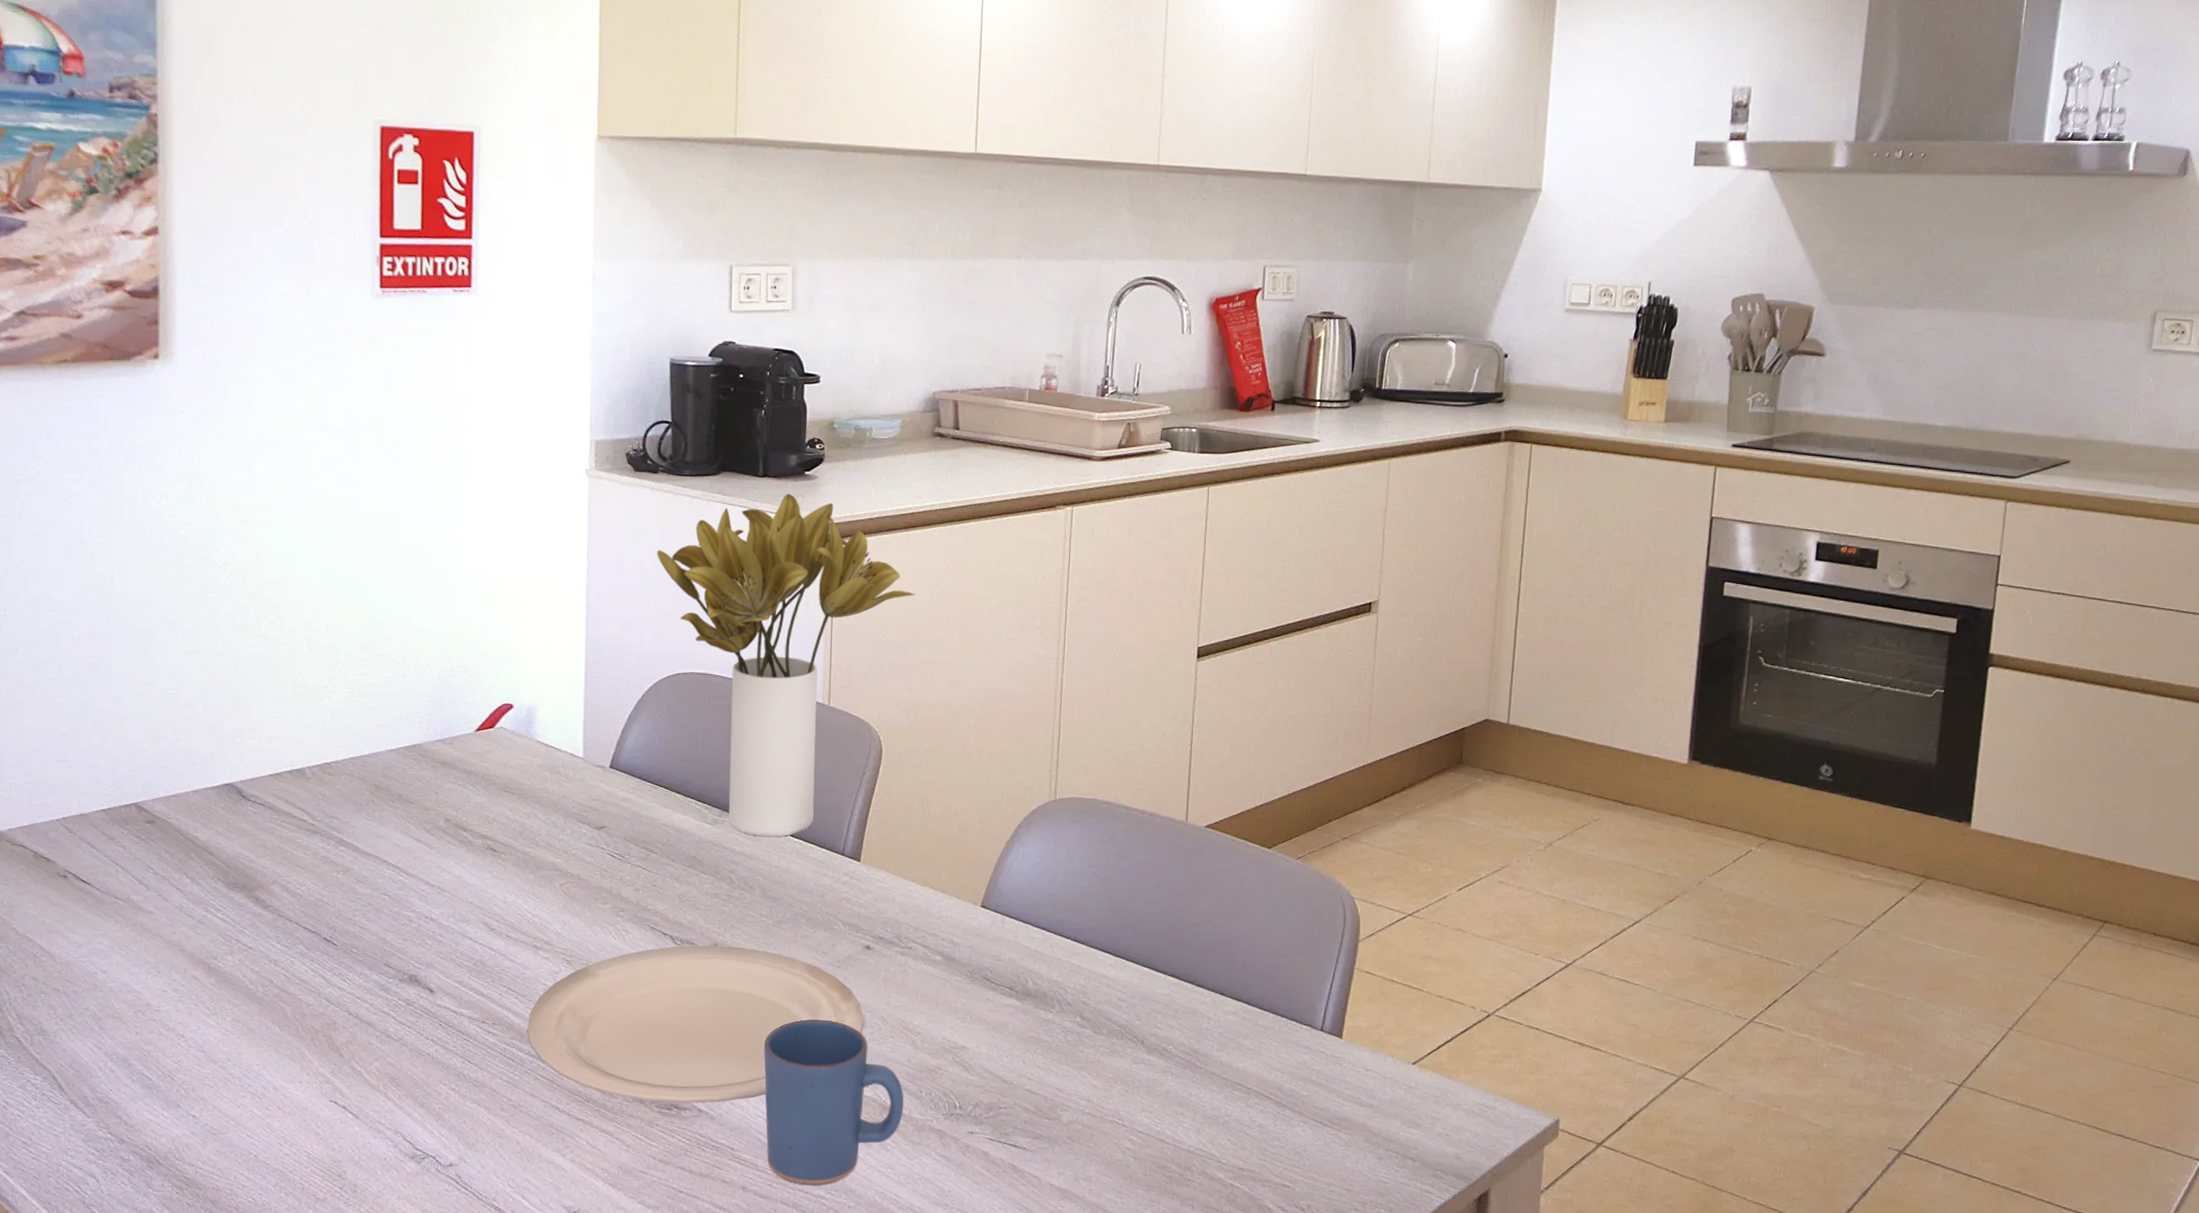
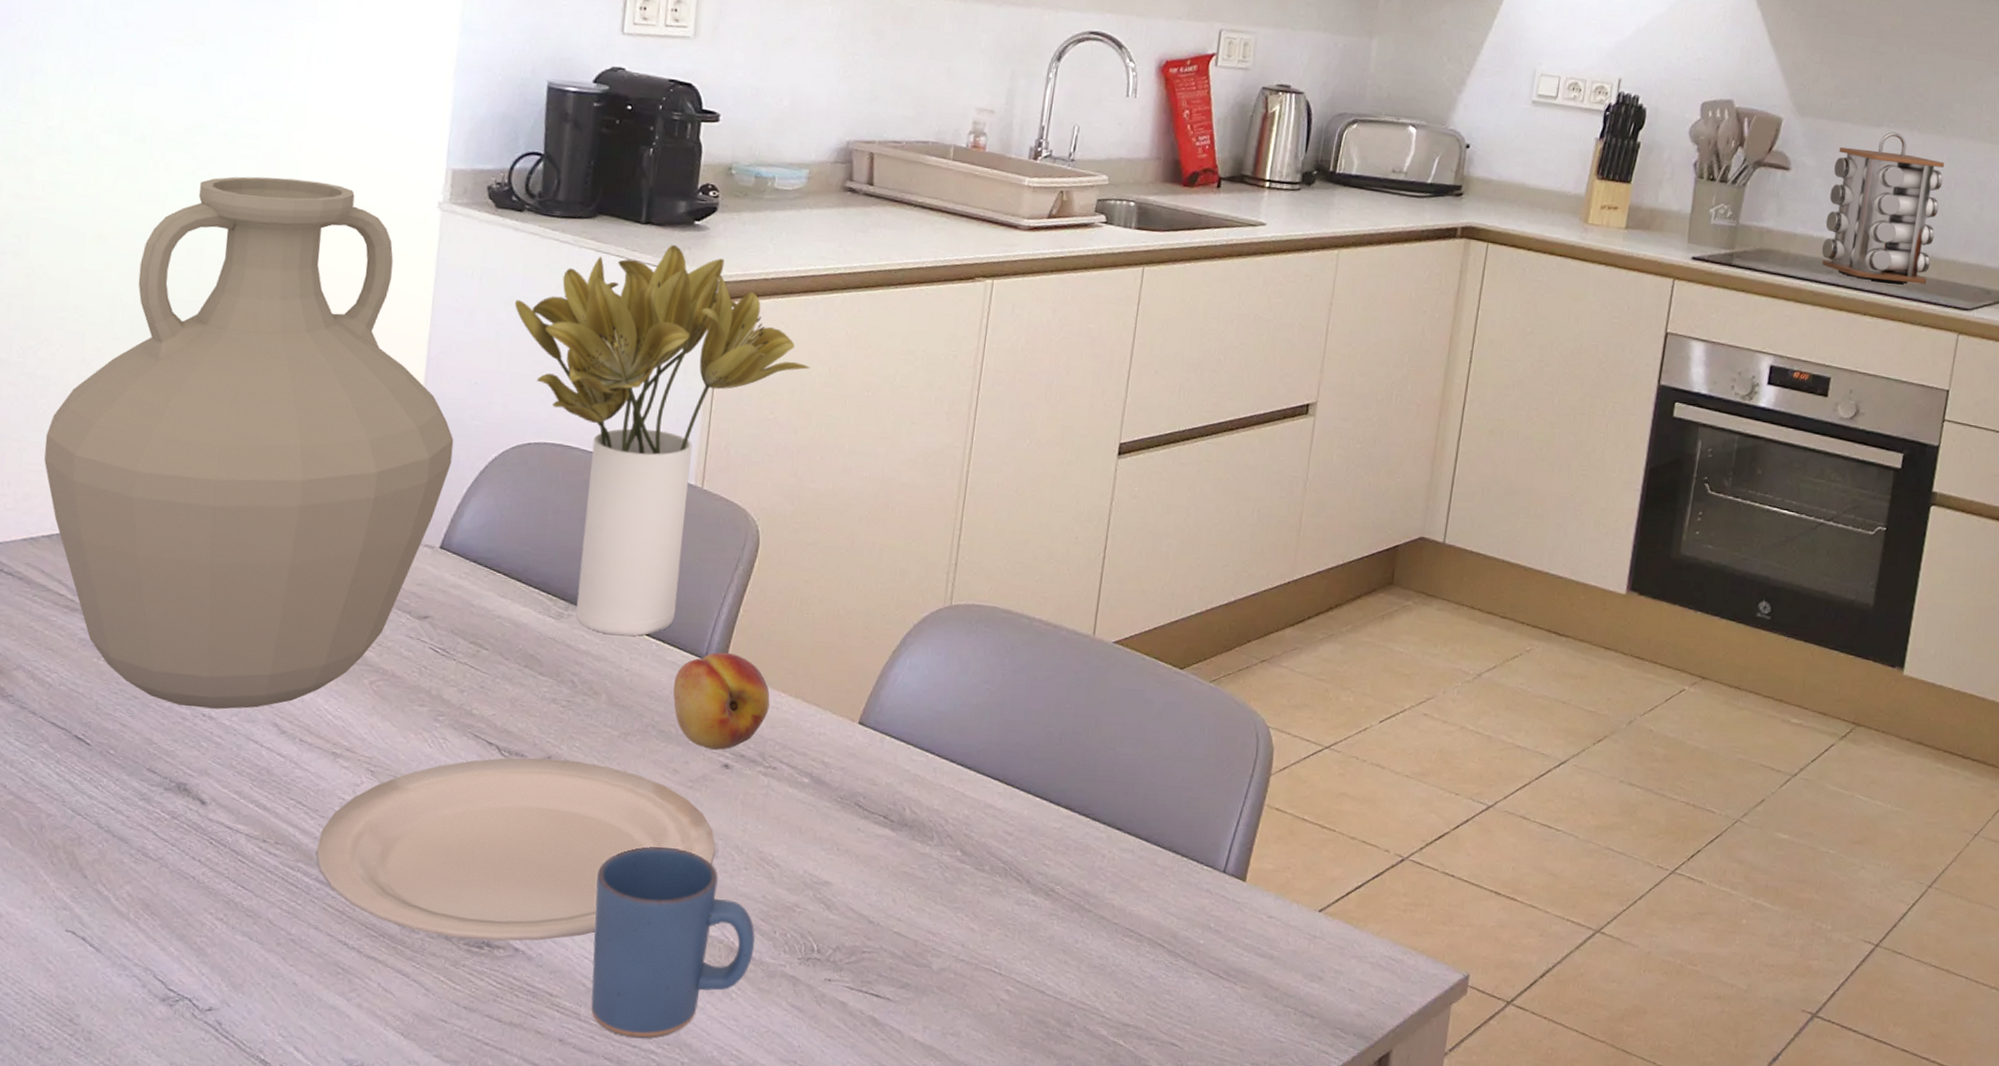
vase: none [280,457,614,912] -> present [44,176,454,710]
fruit: none [816,848,902,934] -> present [673,652,770,750]
spice rack: none [1861,312,1982,457] -> present [1821,132,1945,284]

